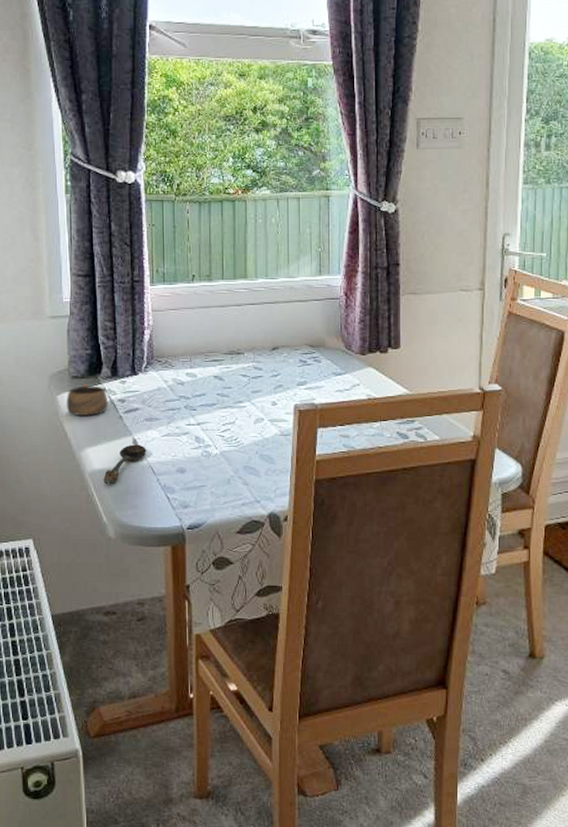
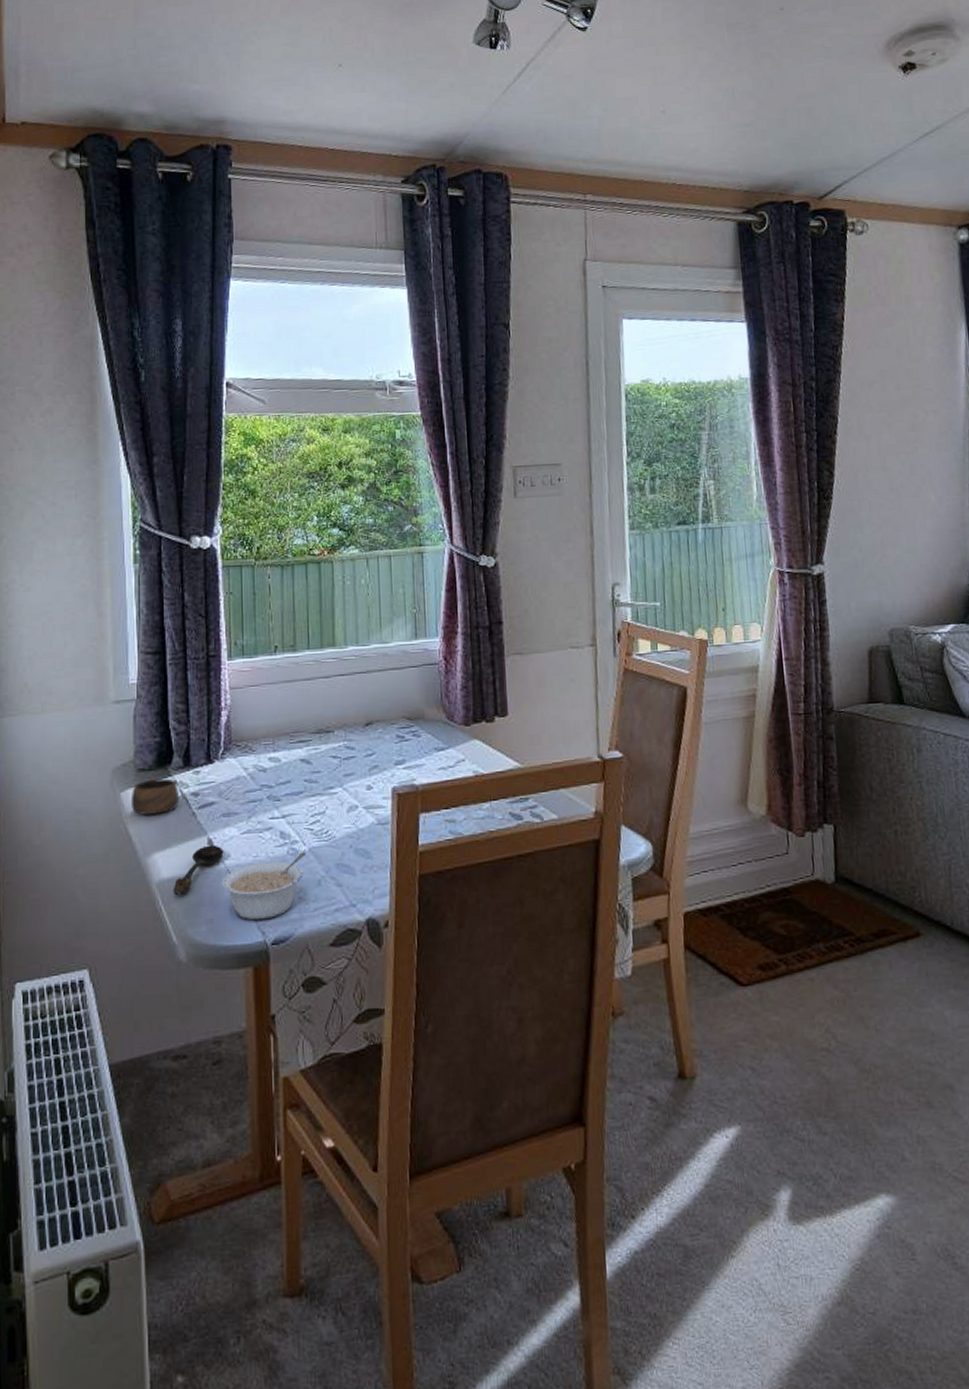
legume: none [145,454,219,509] -> present [222,852,307,920]

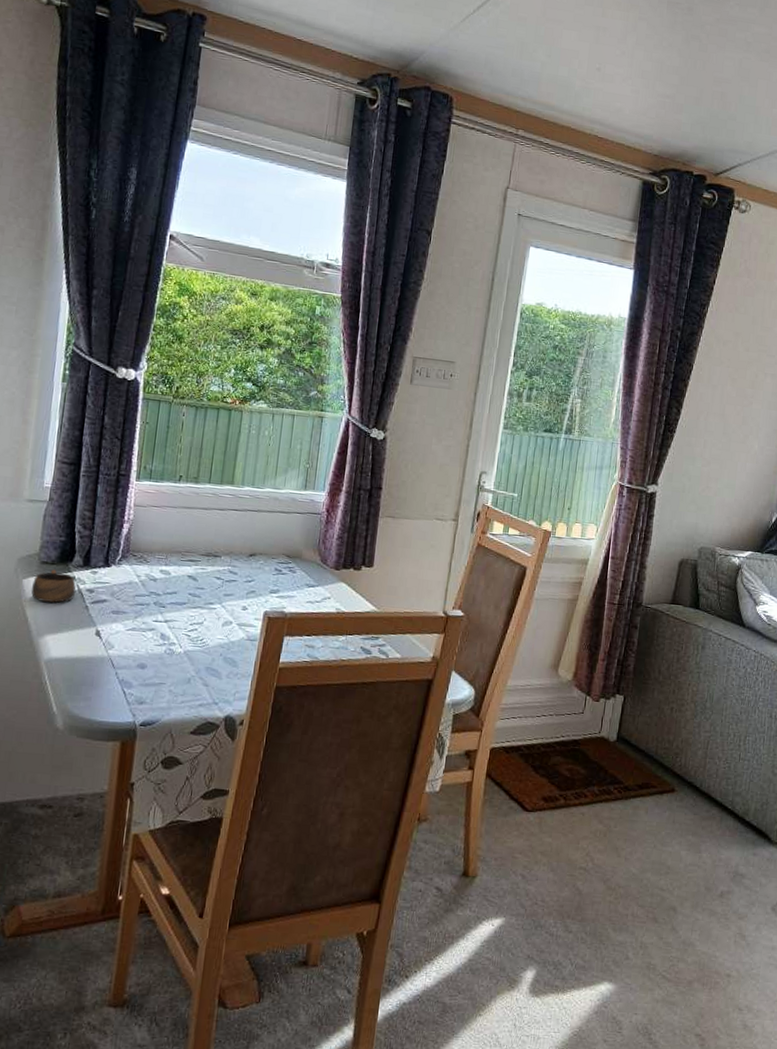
spoon: present [173,845,224,896] -> none [58,635,109,675]
legume: present [222,852,307,920] -> none [103,653,182,704]

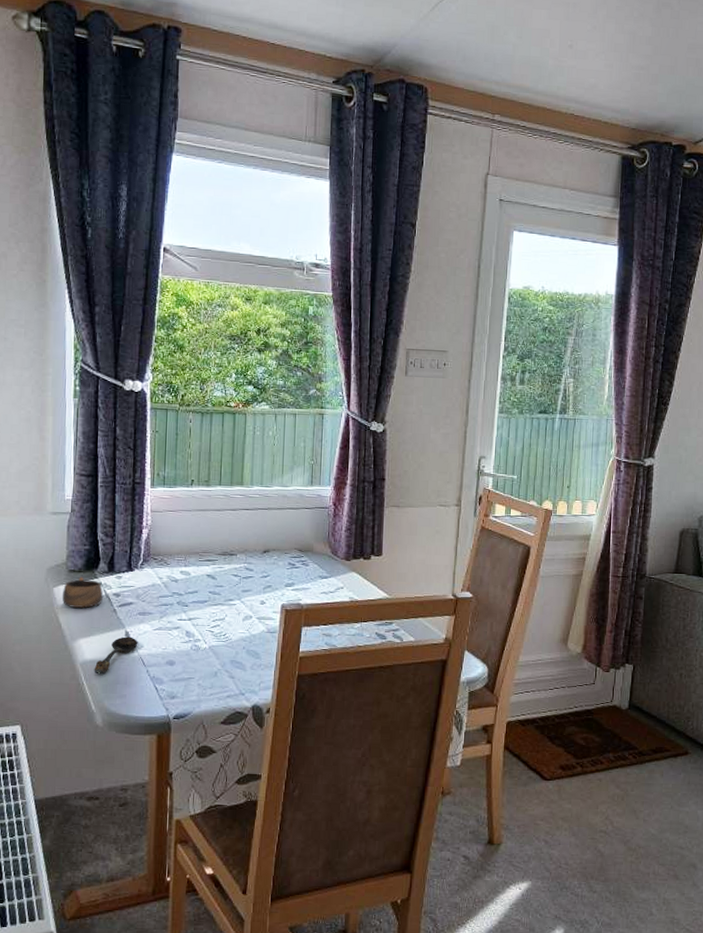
spoon: none [58,635,109,675] -> present [94,636,138,675]

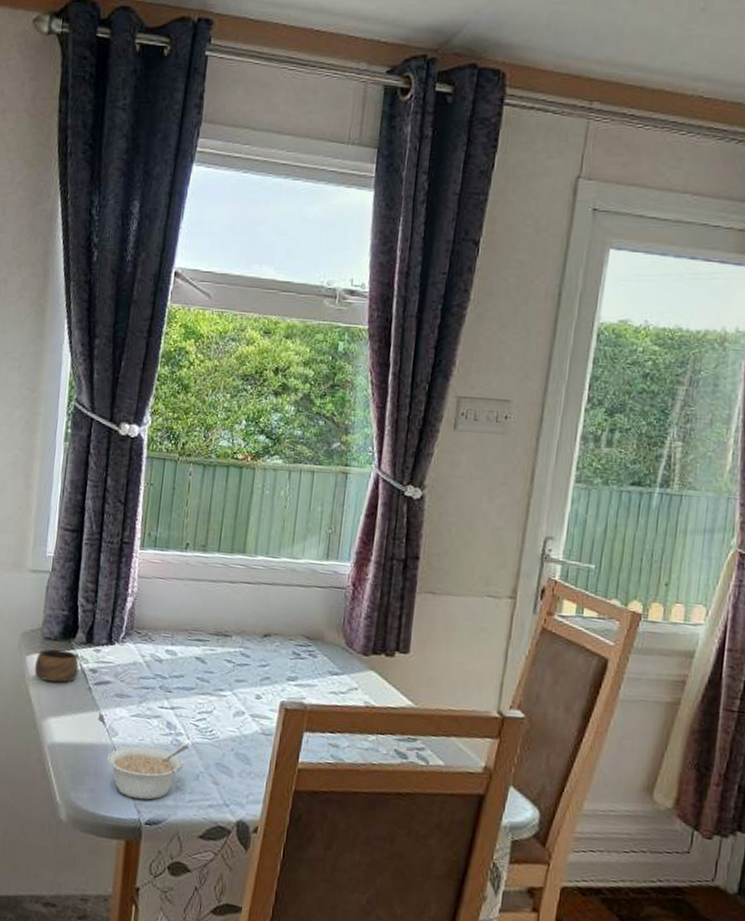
spoon: present [94,636,138,675] -> none [62,720,113,762]
legume: none [135,648,207,699] -> present [106,745,190,800]

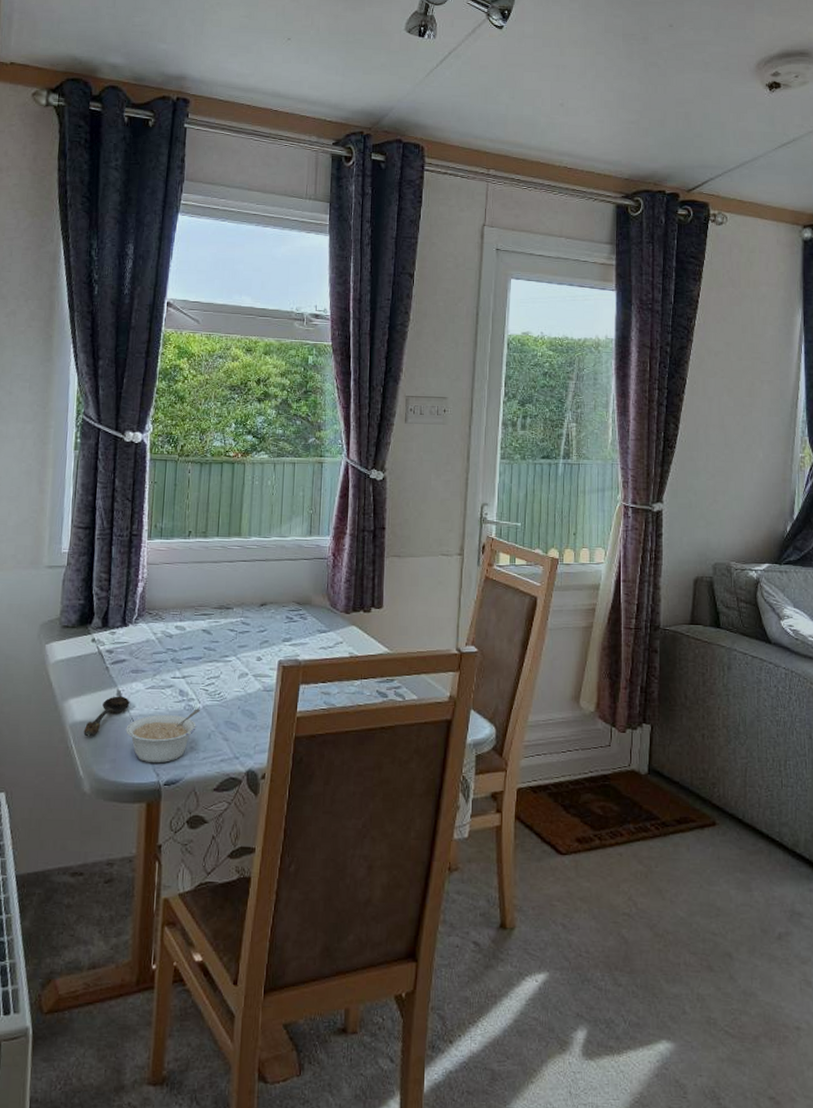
cup: present [34,646,79,683] -> none [53,633,96,666]
spoon: none [62,720,113,762] -> present [83,696,130,737]

